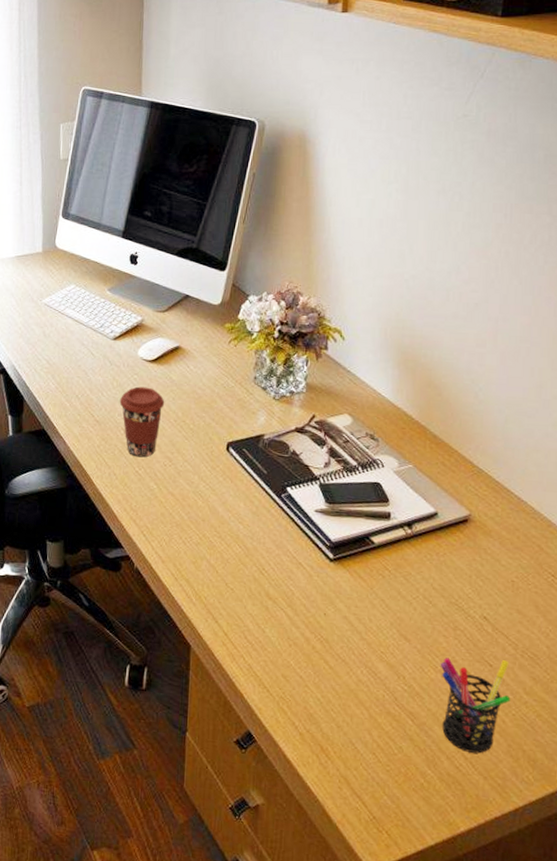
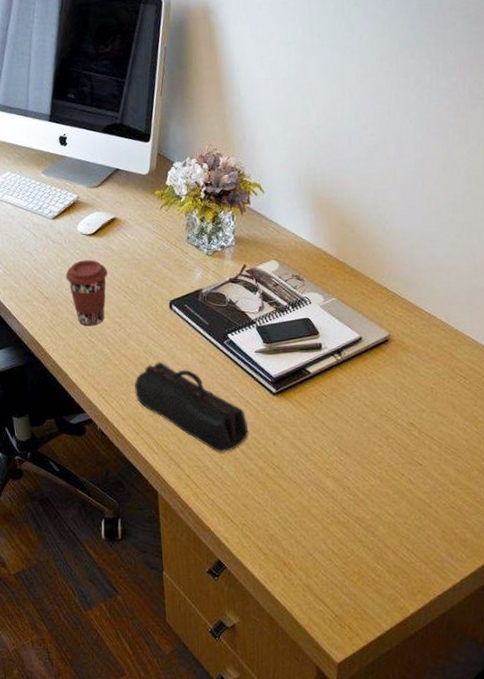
pencil case: none [179,506,298,615] -> present [134,362,249,452]
pen holder: present [440,657,511,754] -> none [378,458,440,544]

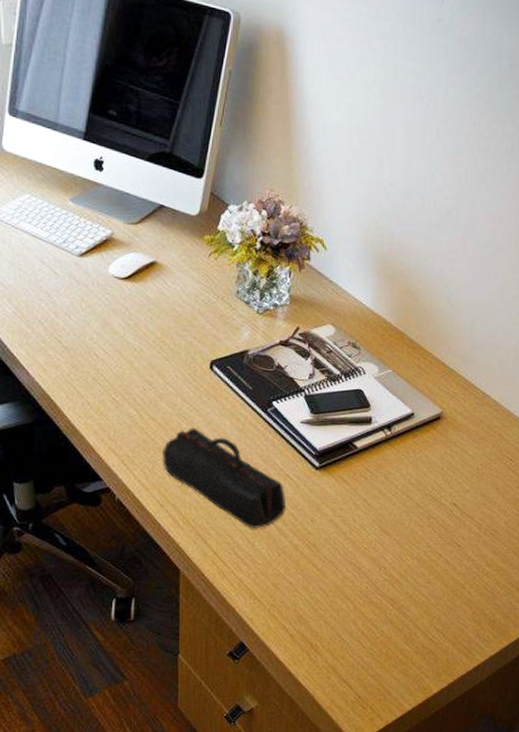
coffee cup: present [65,259,108,326] -> none [90,307,142,383]

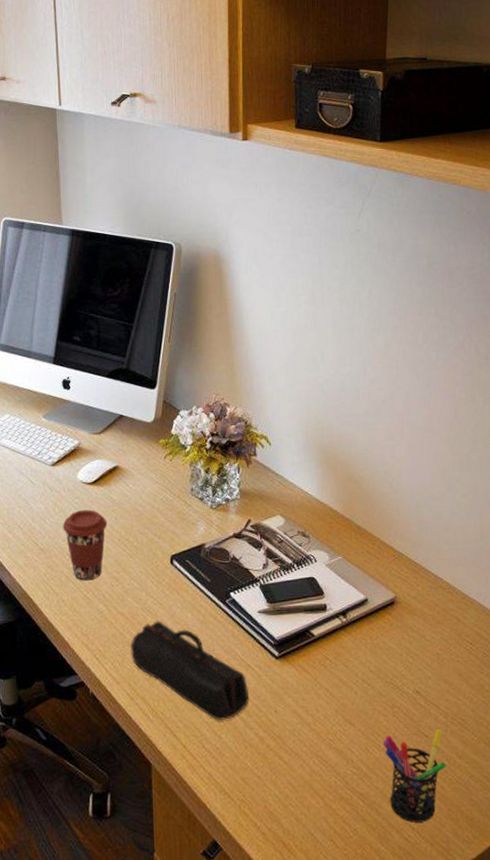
coffee cup: none [90,307,142,383] -> present [62,509,108,581]
pen holder: none [416,539,475,625] -> present [382,729,446,823]

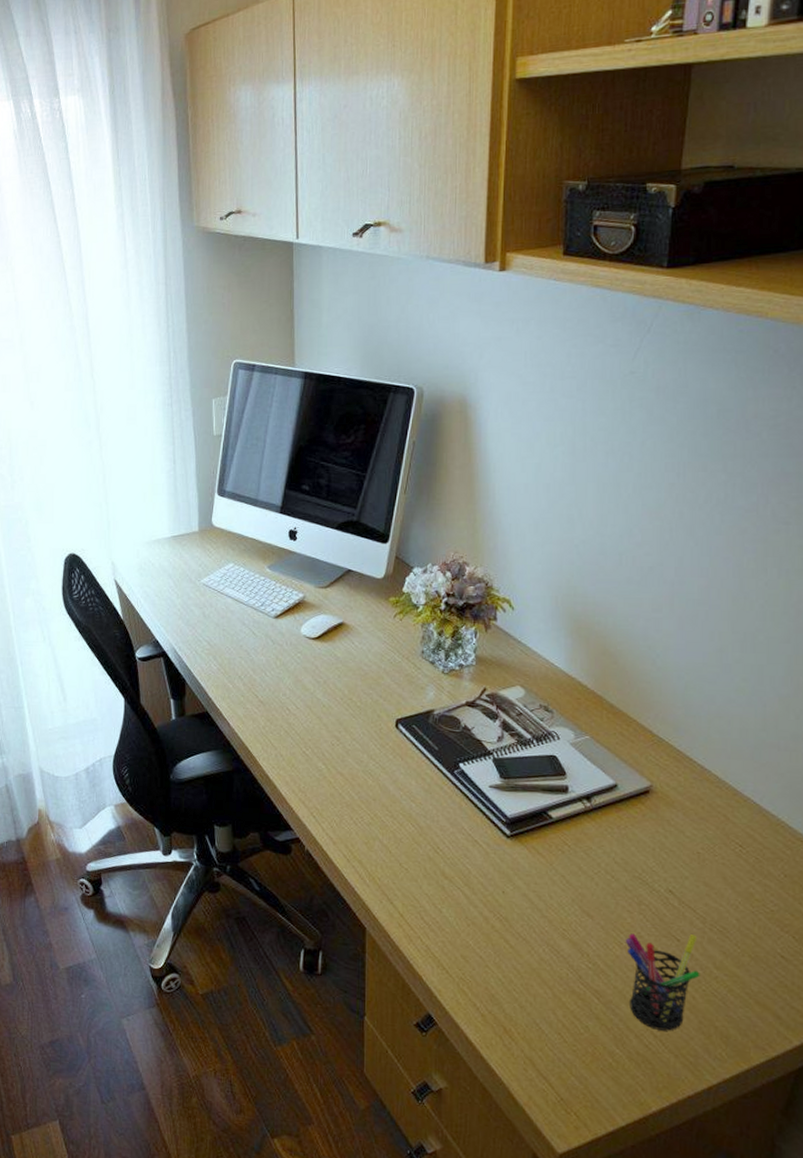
coffee cup: present [62,509,108,581] -> none [283,665,330,738]
pencil case: present [131,621,250,720] -> none [349,785,475,894]

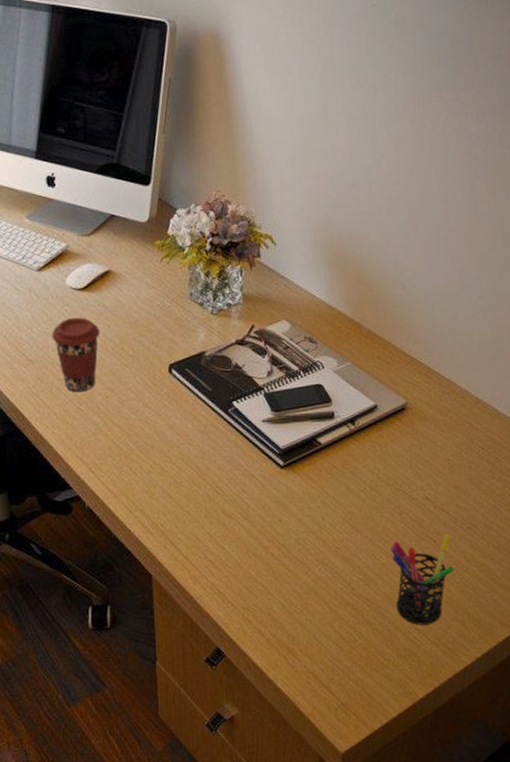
coffee cup: none [283,665,330,738] -> present [51,317,100,393]

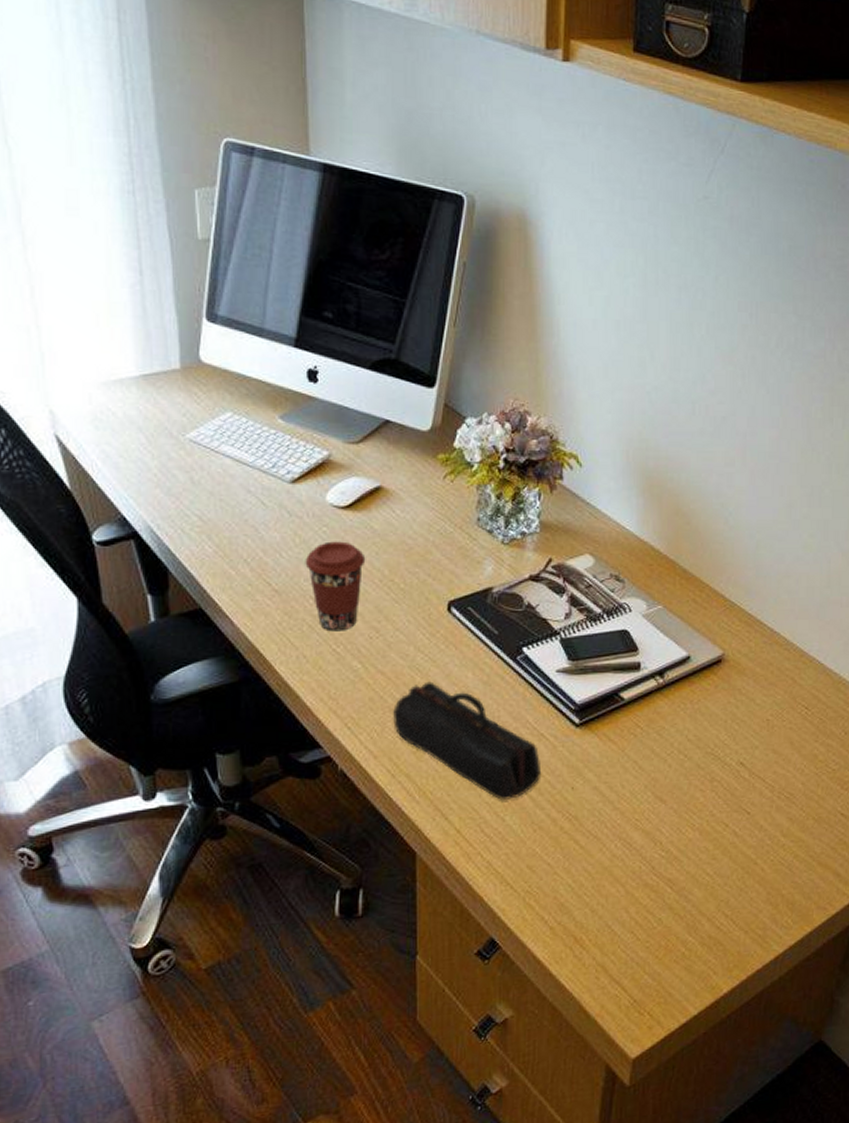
pencil case: none [128,432,253,531] -> present [393,681,542,800]
pen holder: present [390,534,454,625] -> none [697,805,769,909]

